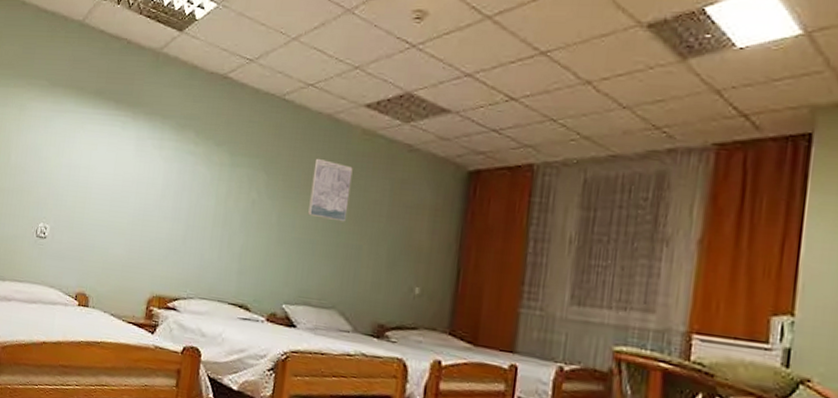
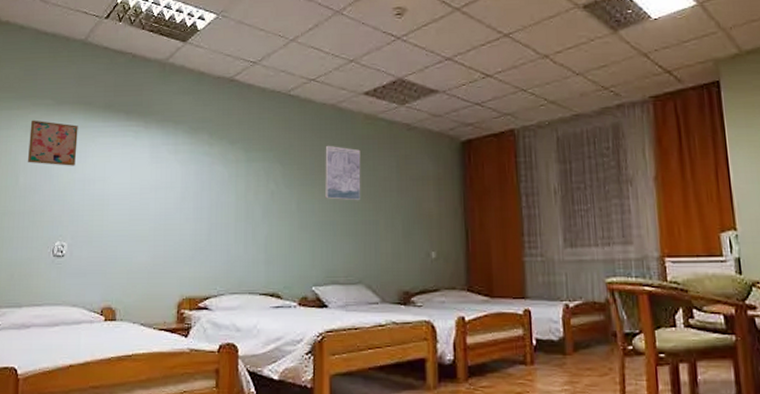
wall art: none [19,99,69,150] -> present [27,120,78,166]

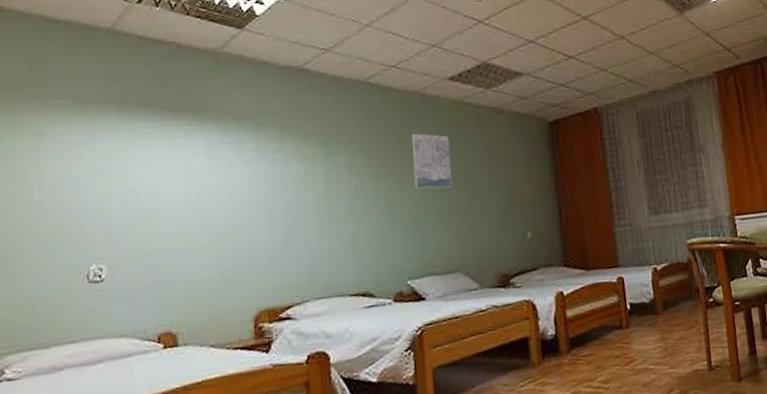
wall art: present [27,120,78,166] -> none [42,124,111,177]

